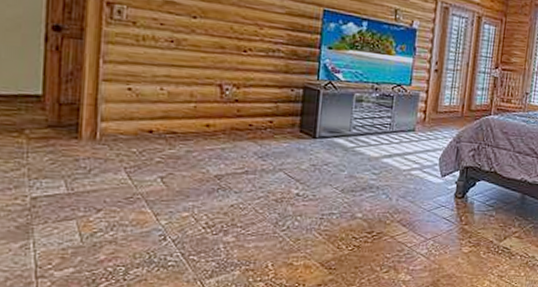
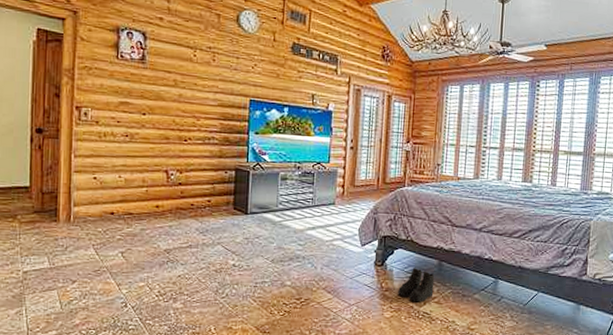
boots: none [478,201,517,237] -> present [398,268,435,303]

